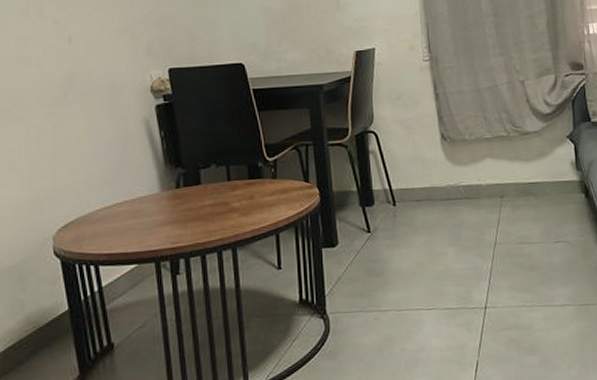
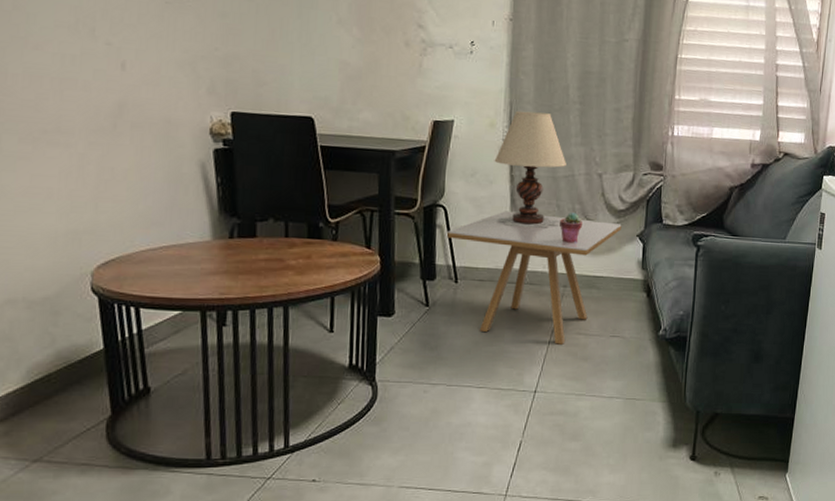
side table: none [381,127,551,257] -> present [447,211,622,345]
table lamp: none [417,29,489,144] -> present [494,110,568,228]
potted succulent: none [489,122,511,153] -> present [560,212,582,243]

